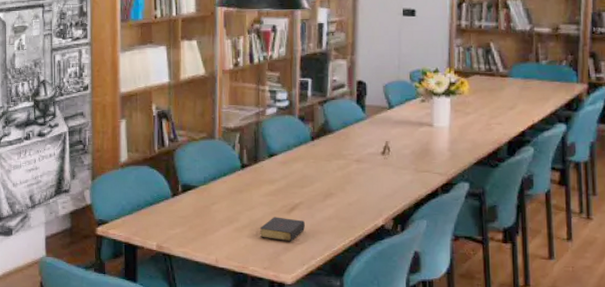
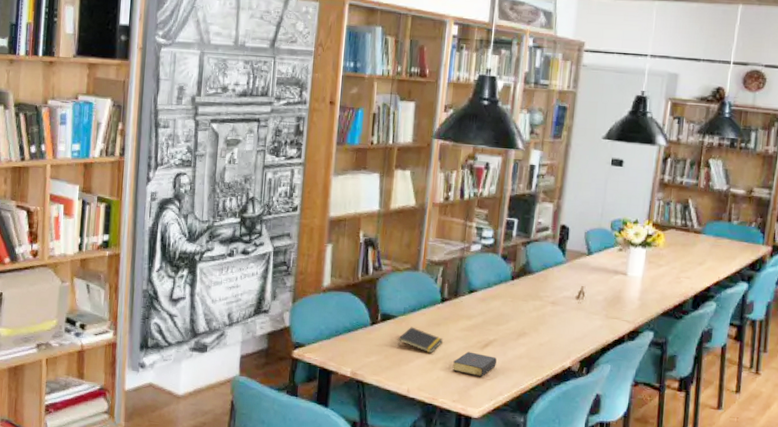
notepad: none [201,195,248,222] -> present [397,326,444,354]

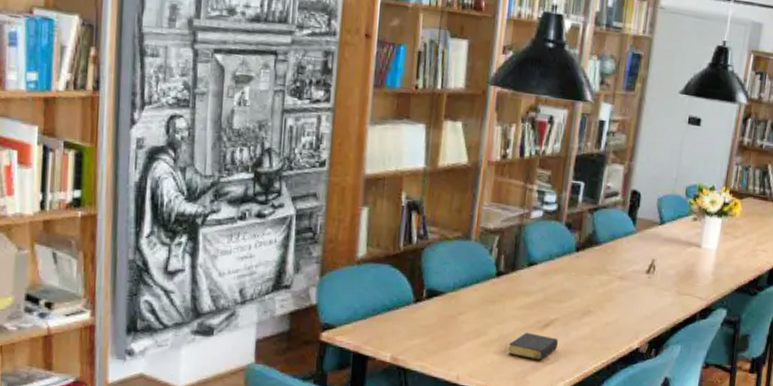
notepad: present [397,326,444,354] -> none [445,304,499,335]

